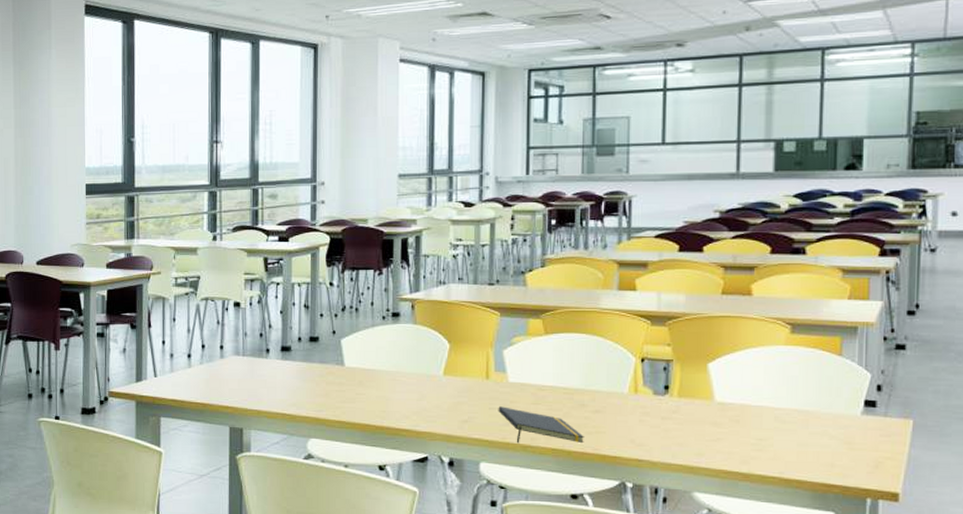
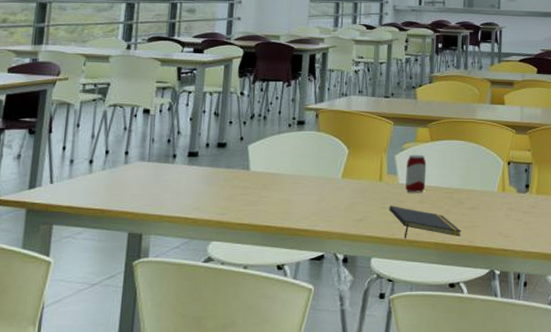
beverage can: none [515,349,541,393] -> present [405,154,427,193]

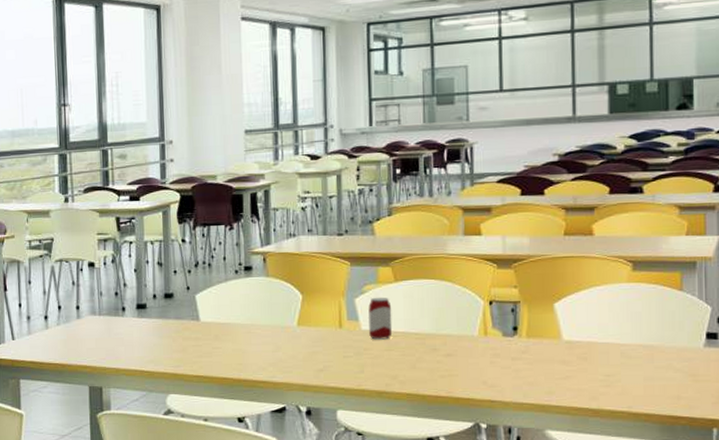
notepad: present [389,206,461,239] -> none [352,354,438,390]

